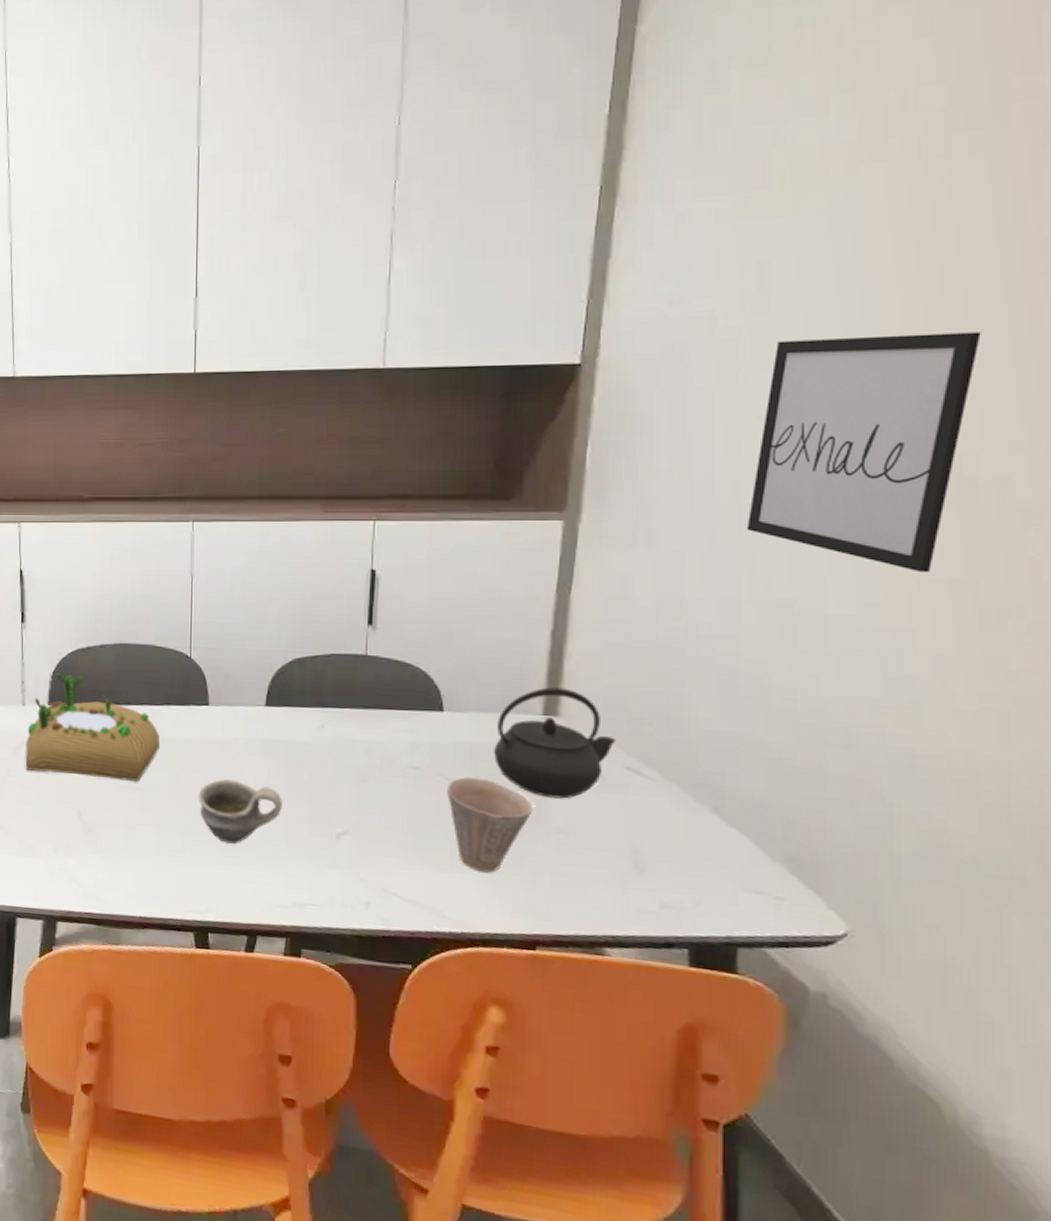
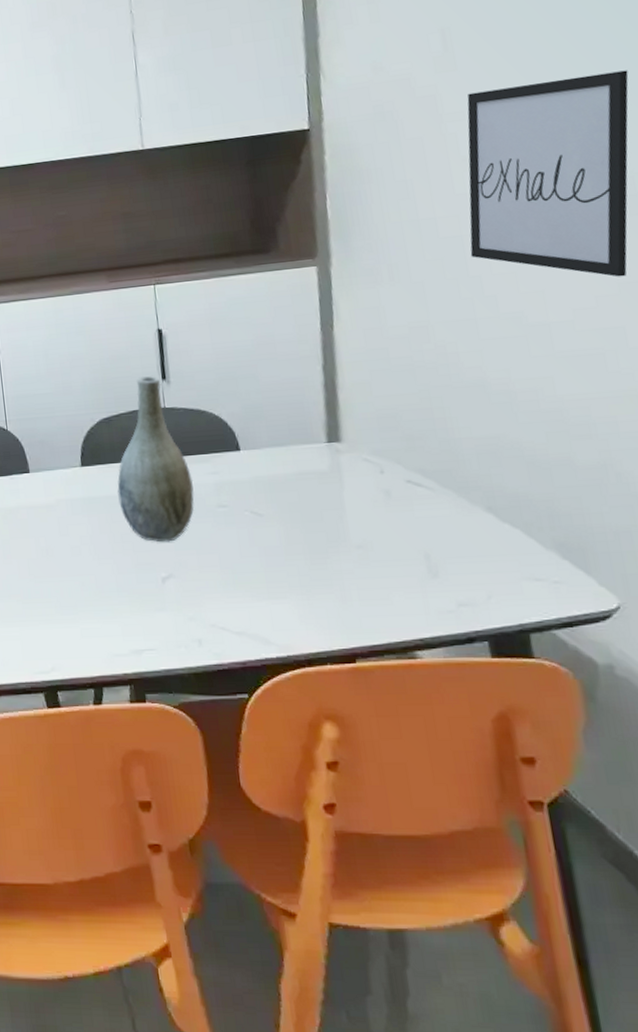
cup: present [198,779,284,844] -> none [30,540,110,602]
vase: none [301,619,387,798] -> present [117,376,195,543]
cup: present [447,777,533,873] -> none [254,508,333,596]
kettle: present [494,687,616,799] -> none [289,415,394,518]

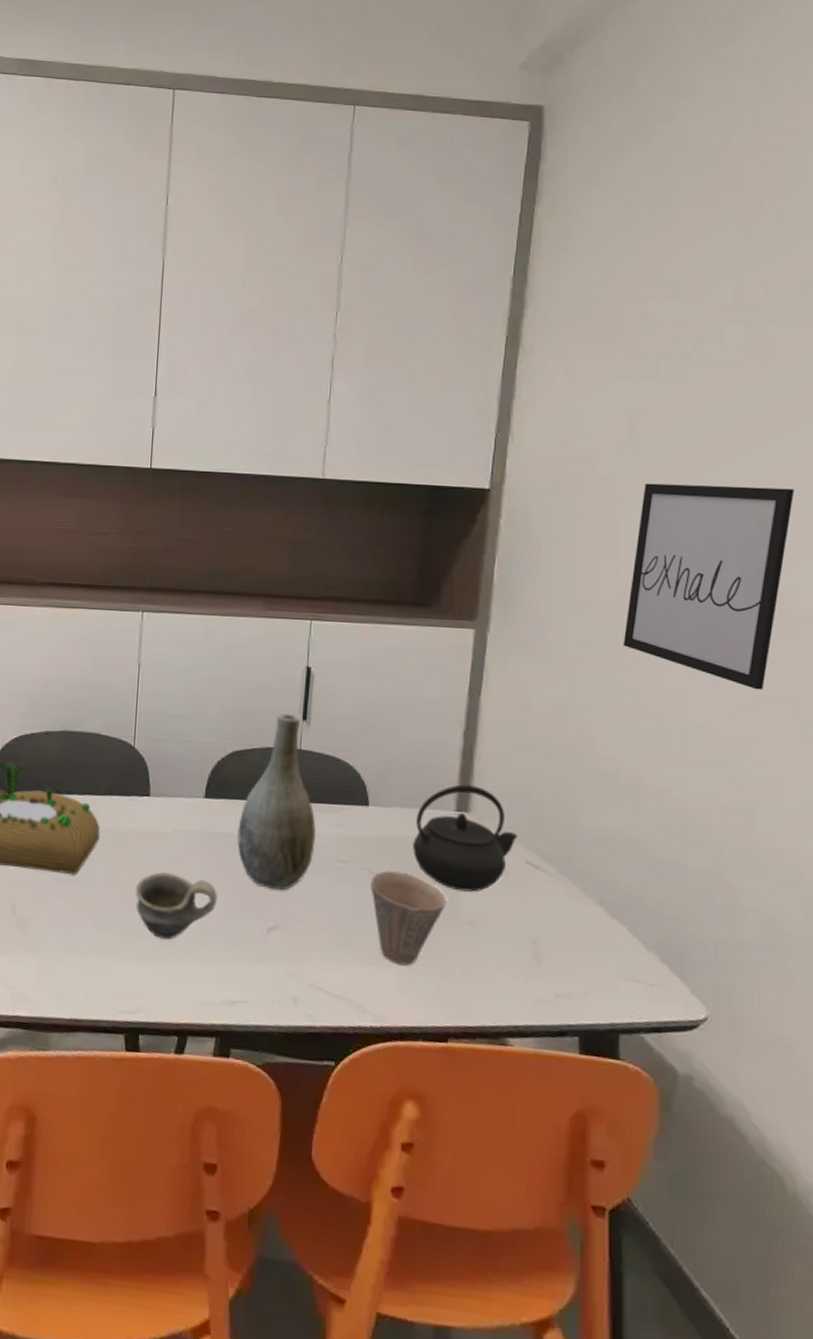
cup: none [30,540,110,602] -> present [135,872,219,940]
cup: none [254,508,333,596] -> present [371,870,446,966]
kettle: none [289,415,394,518] -> present [413,784,518,892]

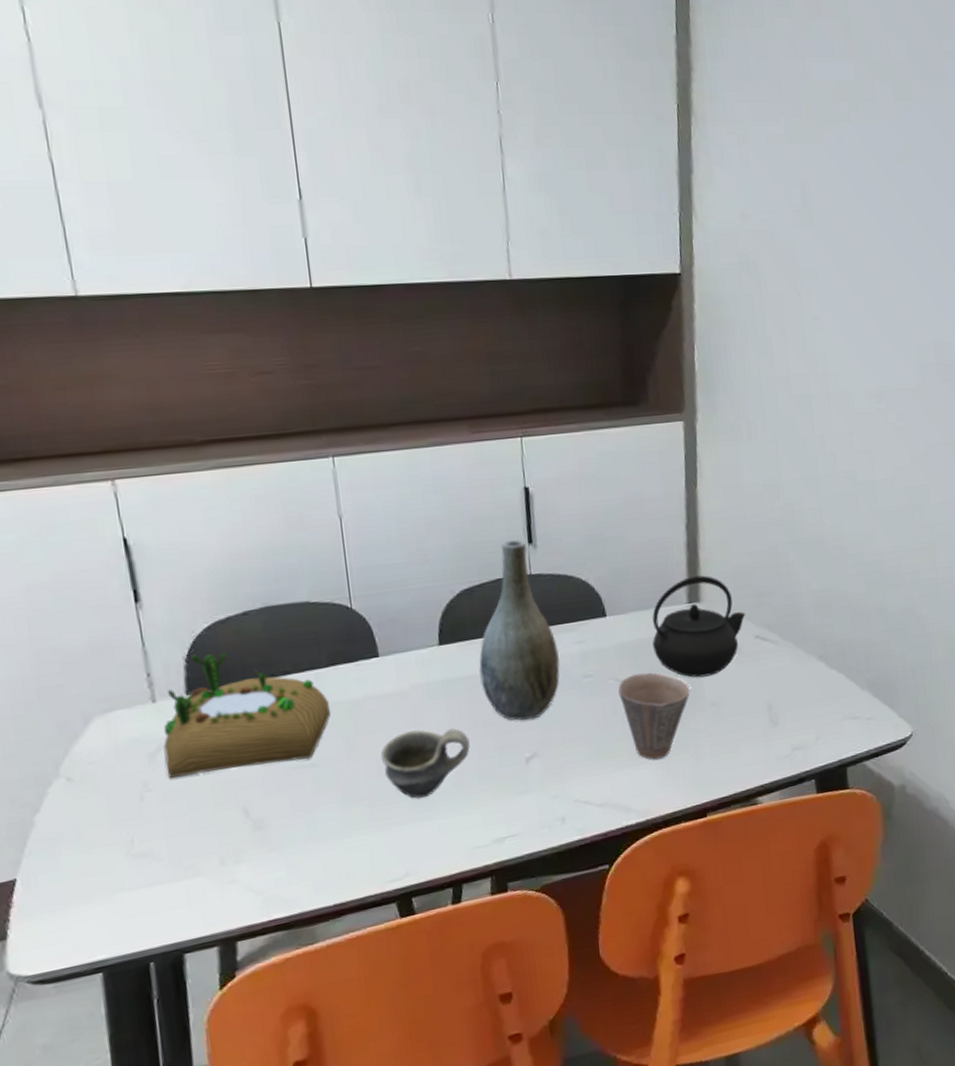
wall art: present [623,483,794,690] -> none [816,245,944,439]

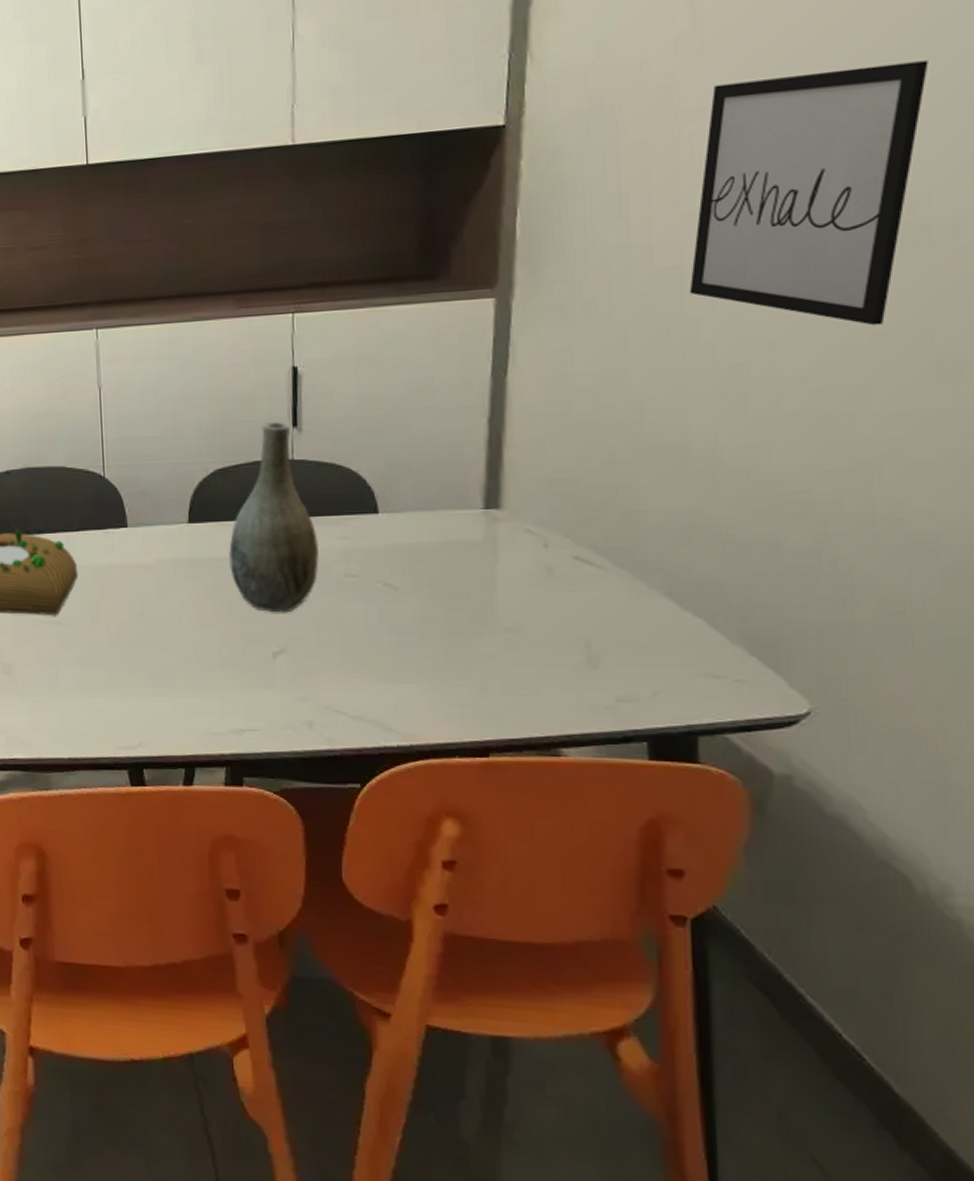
cup: present [380,728,471,799] -> none [122,605,214,673]
cup: present [618,672,690,760] -> none [387,581,479,680]
kettle: present [652,575,746,678] -> none [434,478,563,596]
wall art: none [816,245,944,439] -> present [689,60,929,326]

